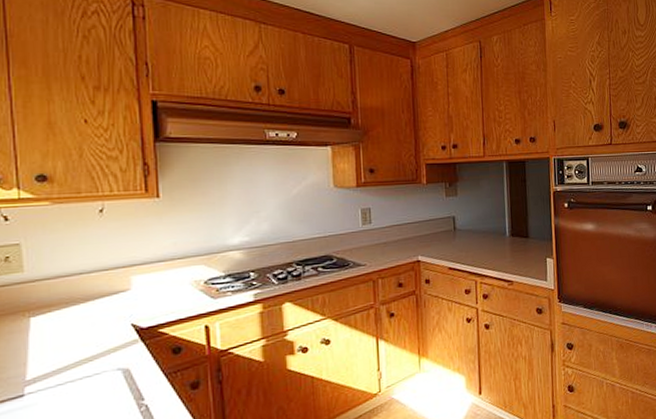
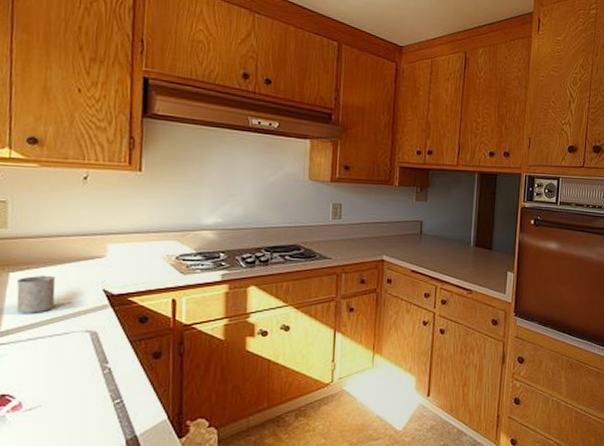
mug: none [38,316,82,359] -> present [16,275,56,313]

